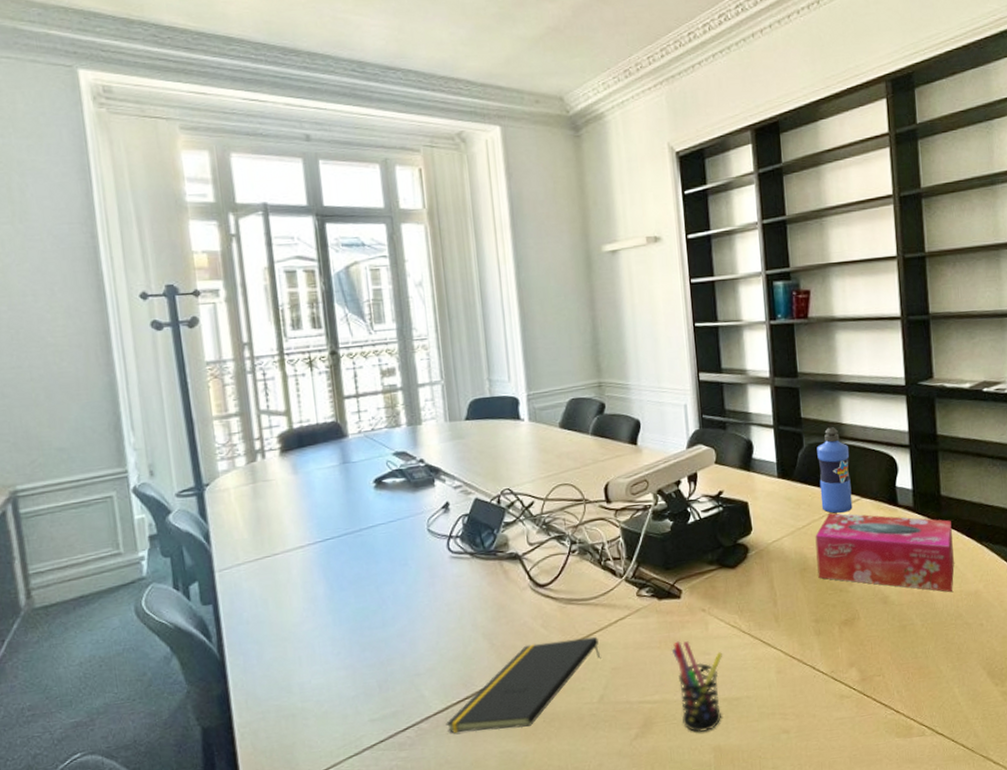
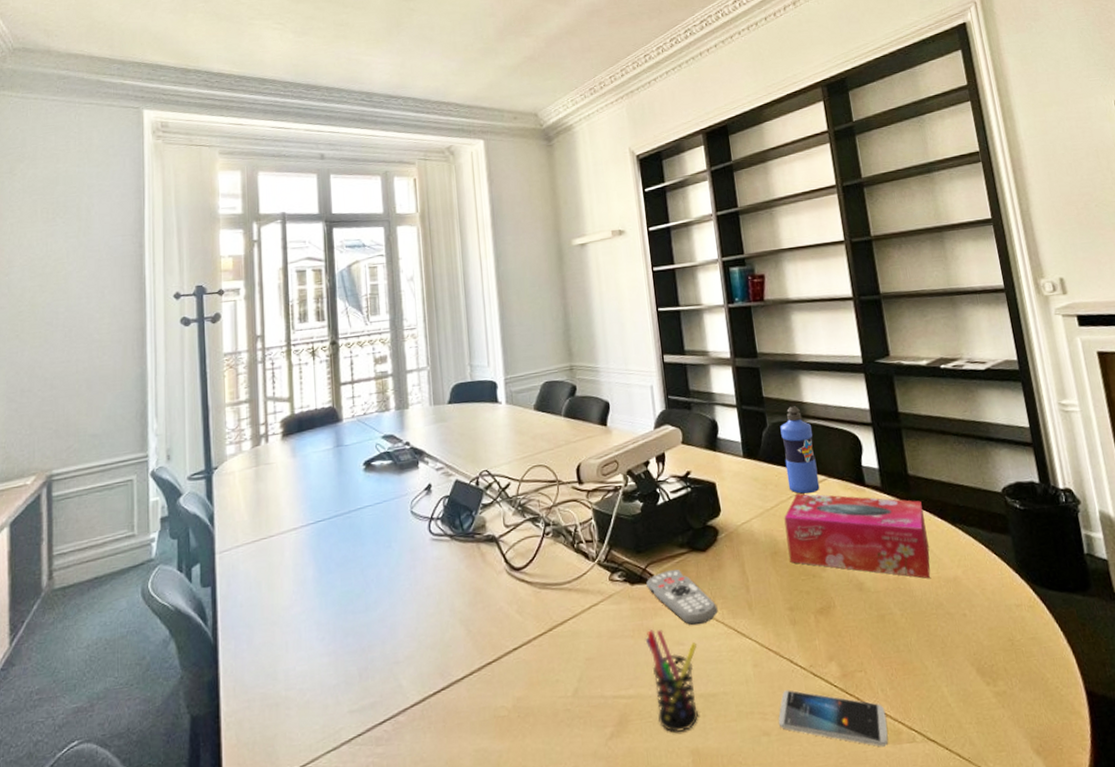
notepad: present [446,636,601,734] -> none [422,623,575,728]
remote control: none [674,584,745,637] -> present [646,568,718,626]
smartphone: none [797,693,900,741] -> present [778,690,888,747]

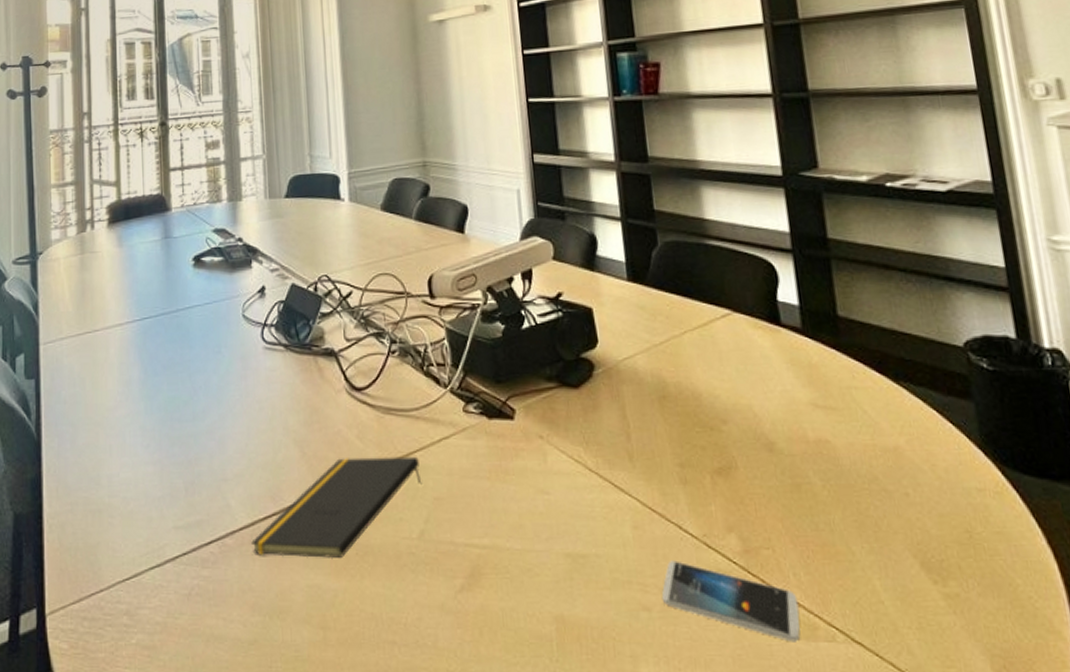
notepad: none [422,623,575,728] -> present [251,456,422,559]
pen holder: present [645,630,698,732] -> none [503,473,566,594]
remote control: present [646,568,718,626] -> none [506,405,592,473]
water bottle: present [780,406,820,494] -> none [674,223,723,329]
tissue box: present [784,493,931,578] -> none [676,328,863,445]

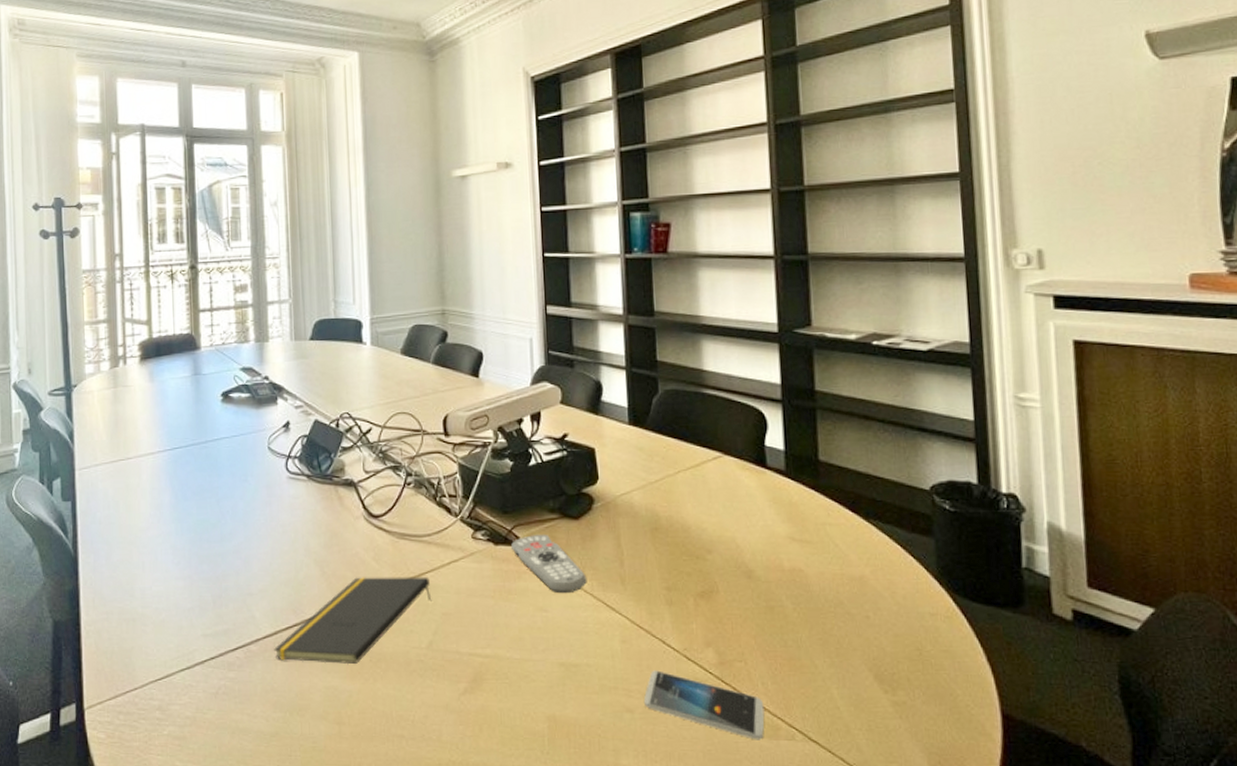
remote control: none [506,405,592,473] -> present [511,534,587,594]

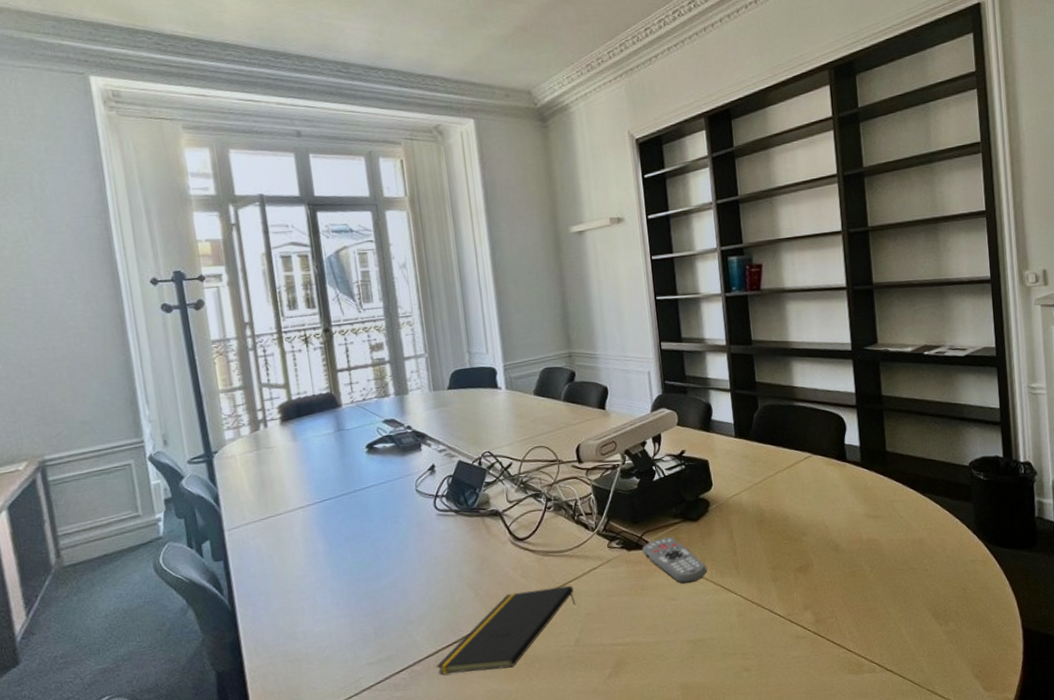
smartphone: present [643,670,765,740] -> none [757,634,852,677]

